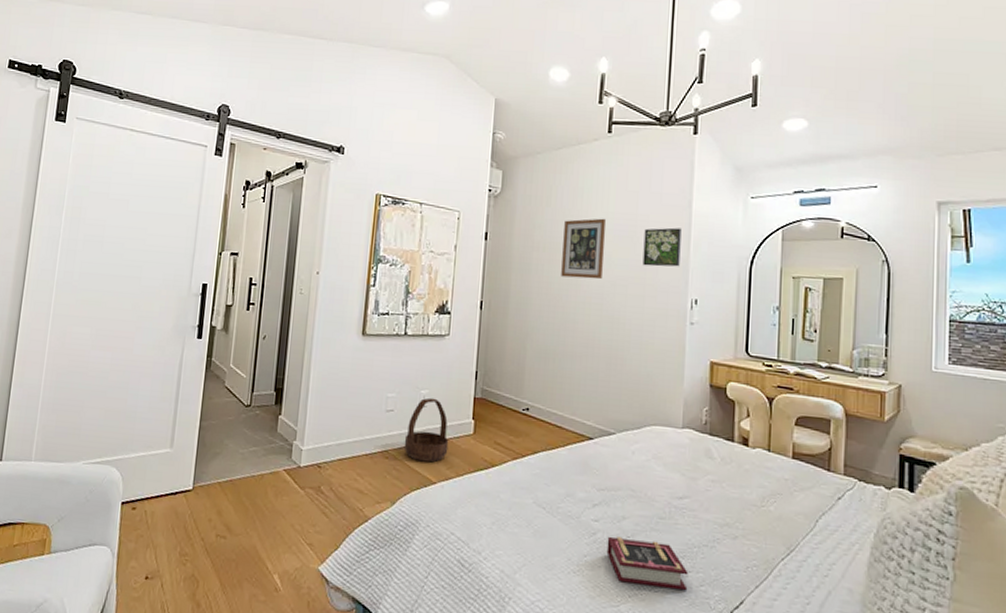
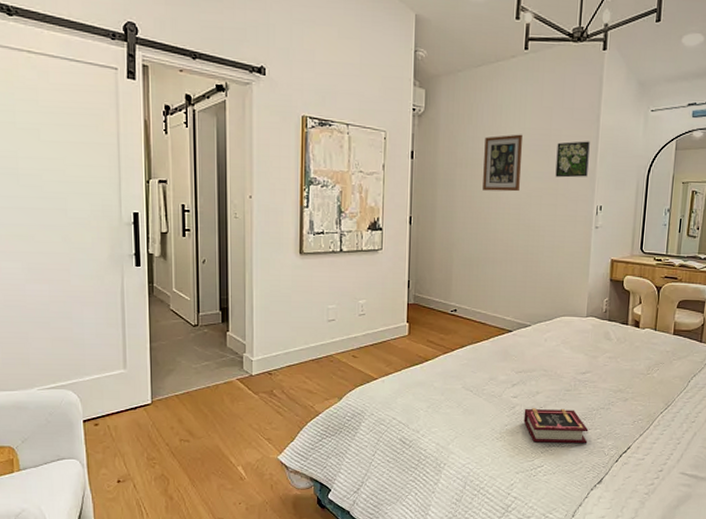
basket: present [404,397,449,463] -> none [346,306,387,362]

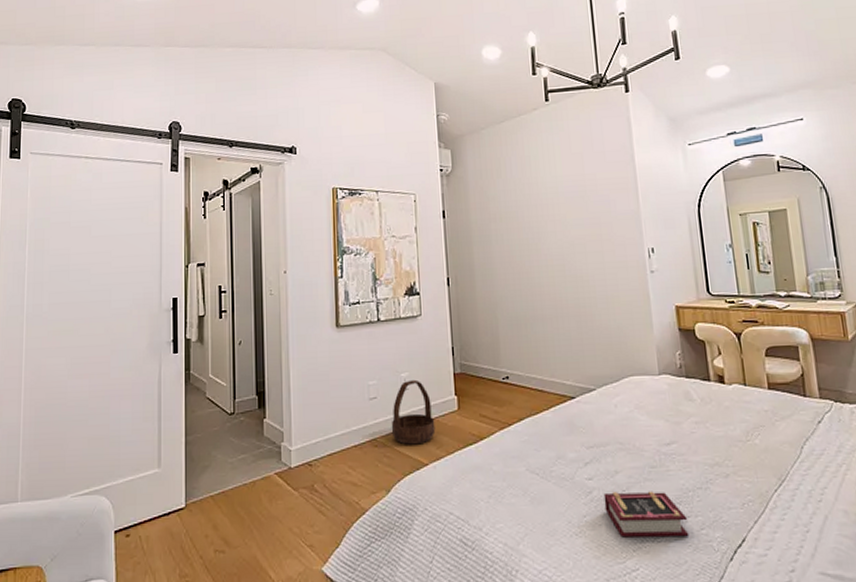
basket: none [346,306,387,362] -> present [391,379,436,445]
wall art: present [483,134,522,192] -> none [517,182,560,244]
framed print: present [555,141,590,178] -> none [593,182,632,223]

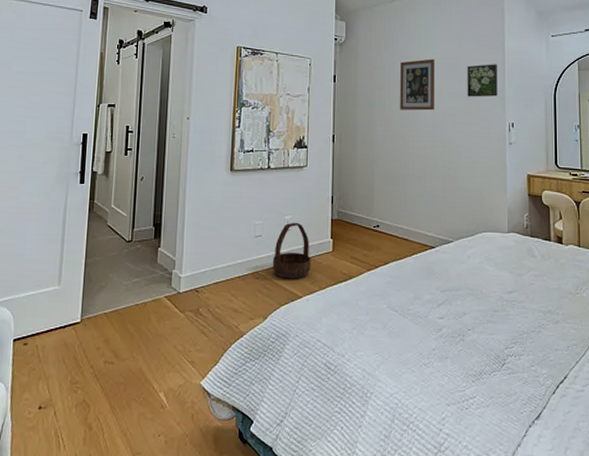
wall art: none [517,182,560,244] -> present [400,59,434,111]
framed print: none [593,182,632,223] -> present [467,64,498,97]
book: present [603,491,689,538] -> none [451,330,521,372]

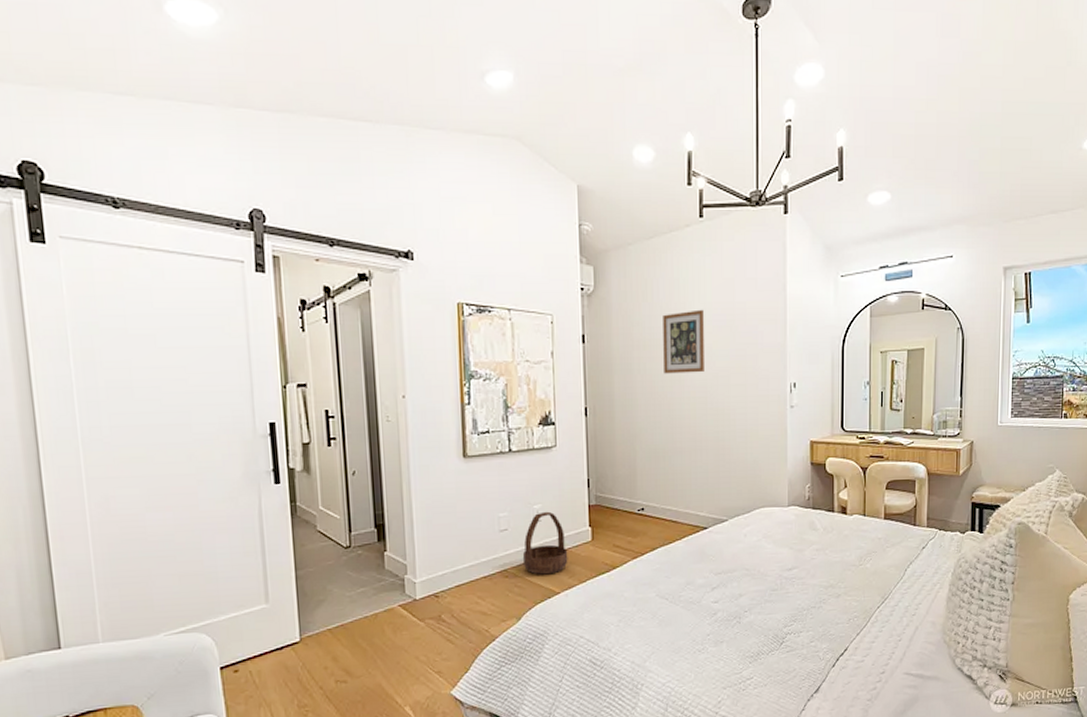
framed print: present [467,64,498,97] -> none [742,313,778,354]

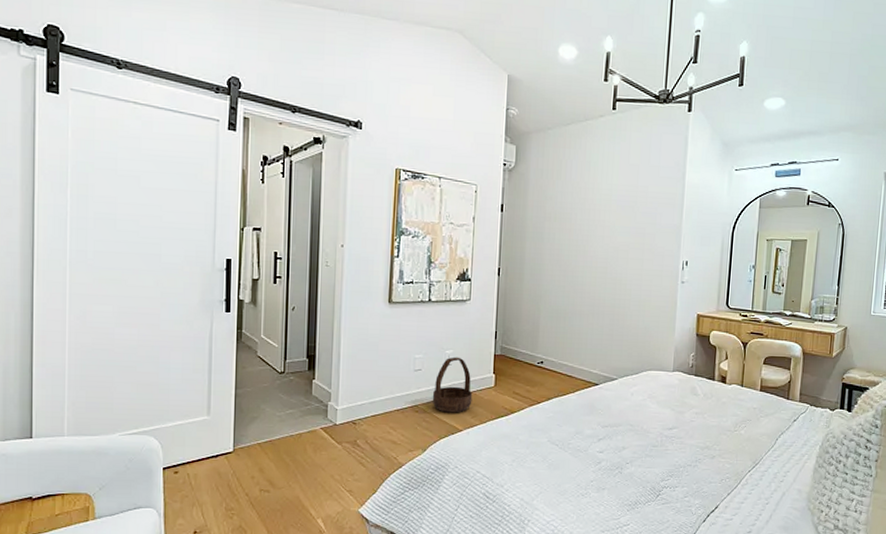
wall art: present [663,309,704,374] -> none [570,190,610,246]

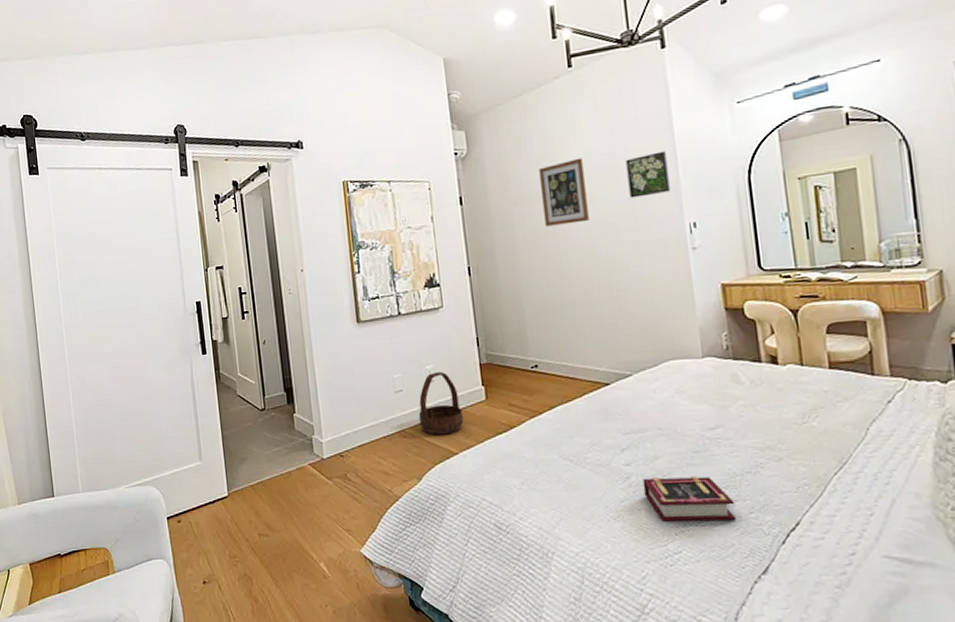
wall art: none [570,190,610,246] -> present [539,157,589,227]
book: none [609,464,676,502] -> present [642,475,737,522]
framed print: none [642,197,676,233] -> present [625,151,670,198]

